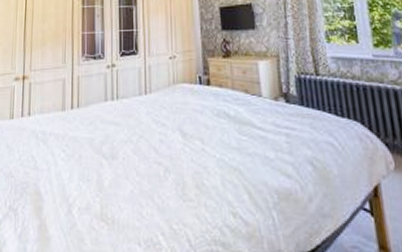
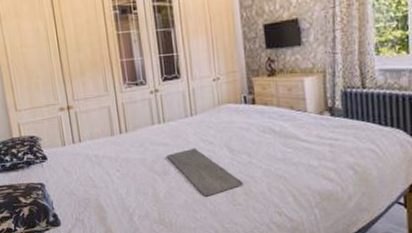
bath mat: none [116,129,195,188] -> present [167,148,243,197]

